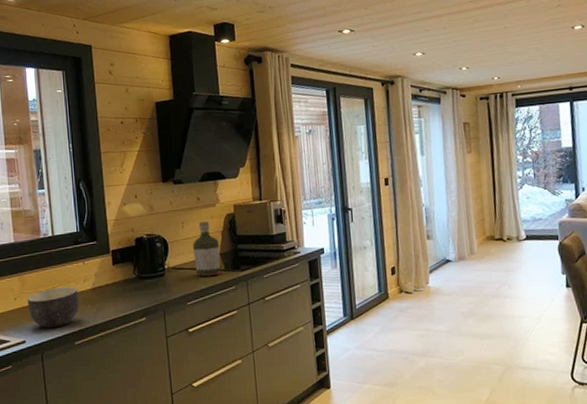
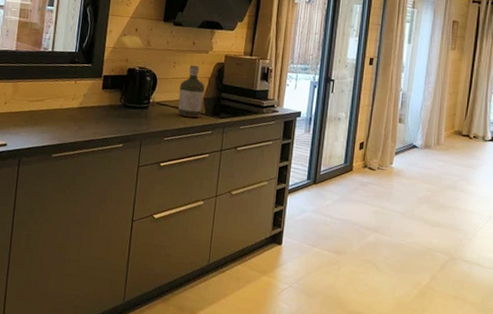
bowl: present [27,286,79,328] -> none [15,99,65,137]

